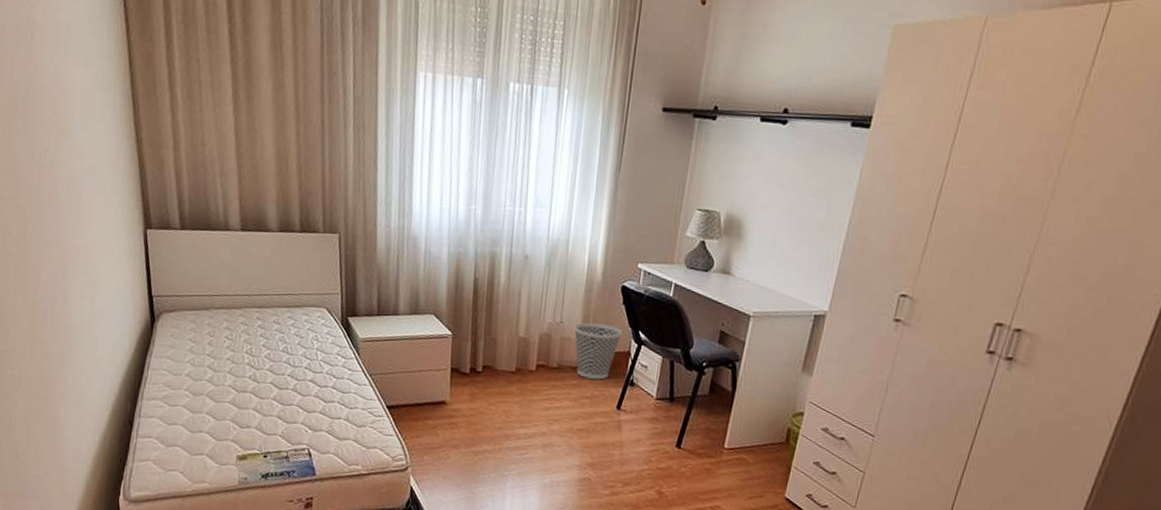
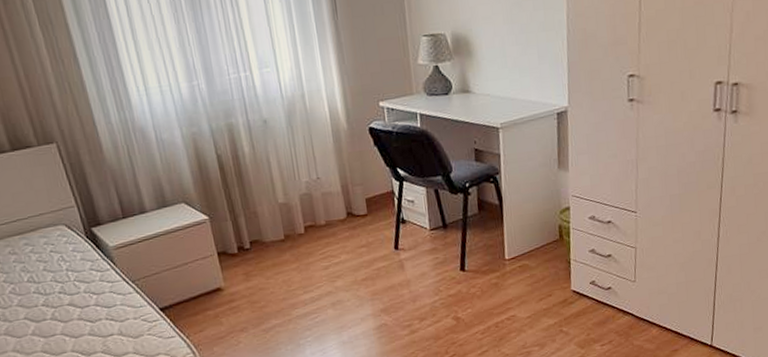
wastebasket: present [573,322,622,380] -> none [331,169,381,228]

